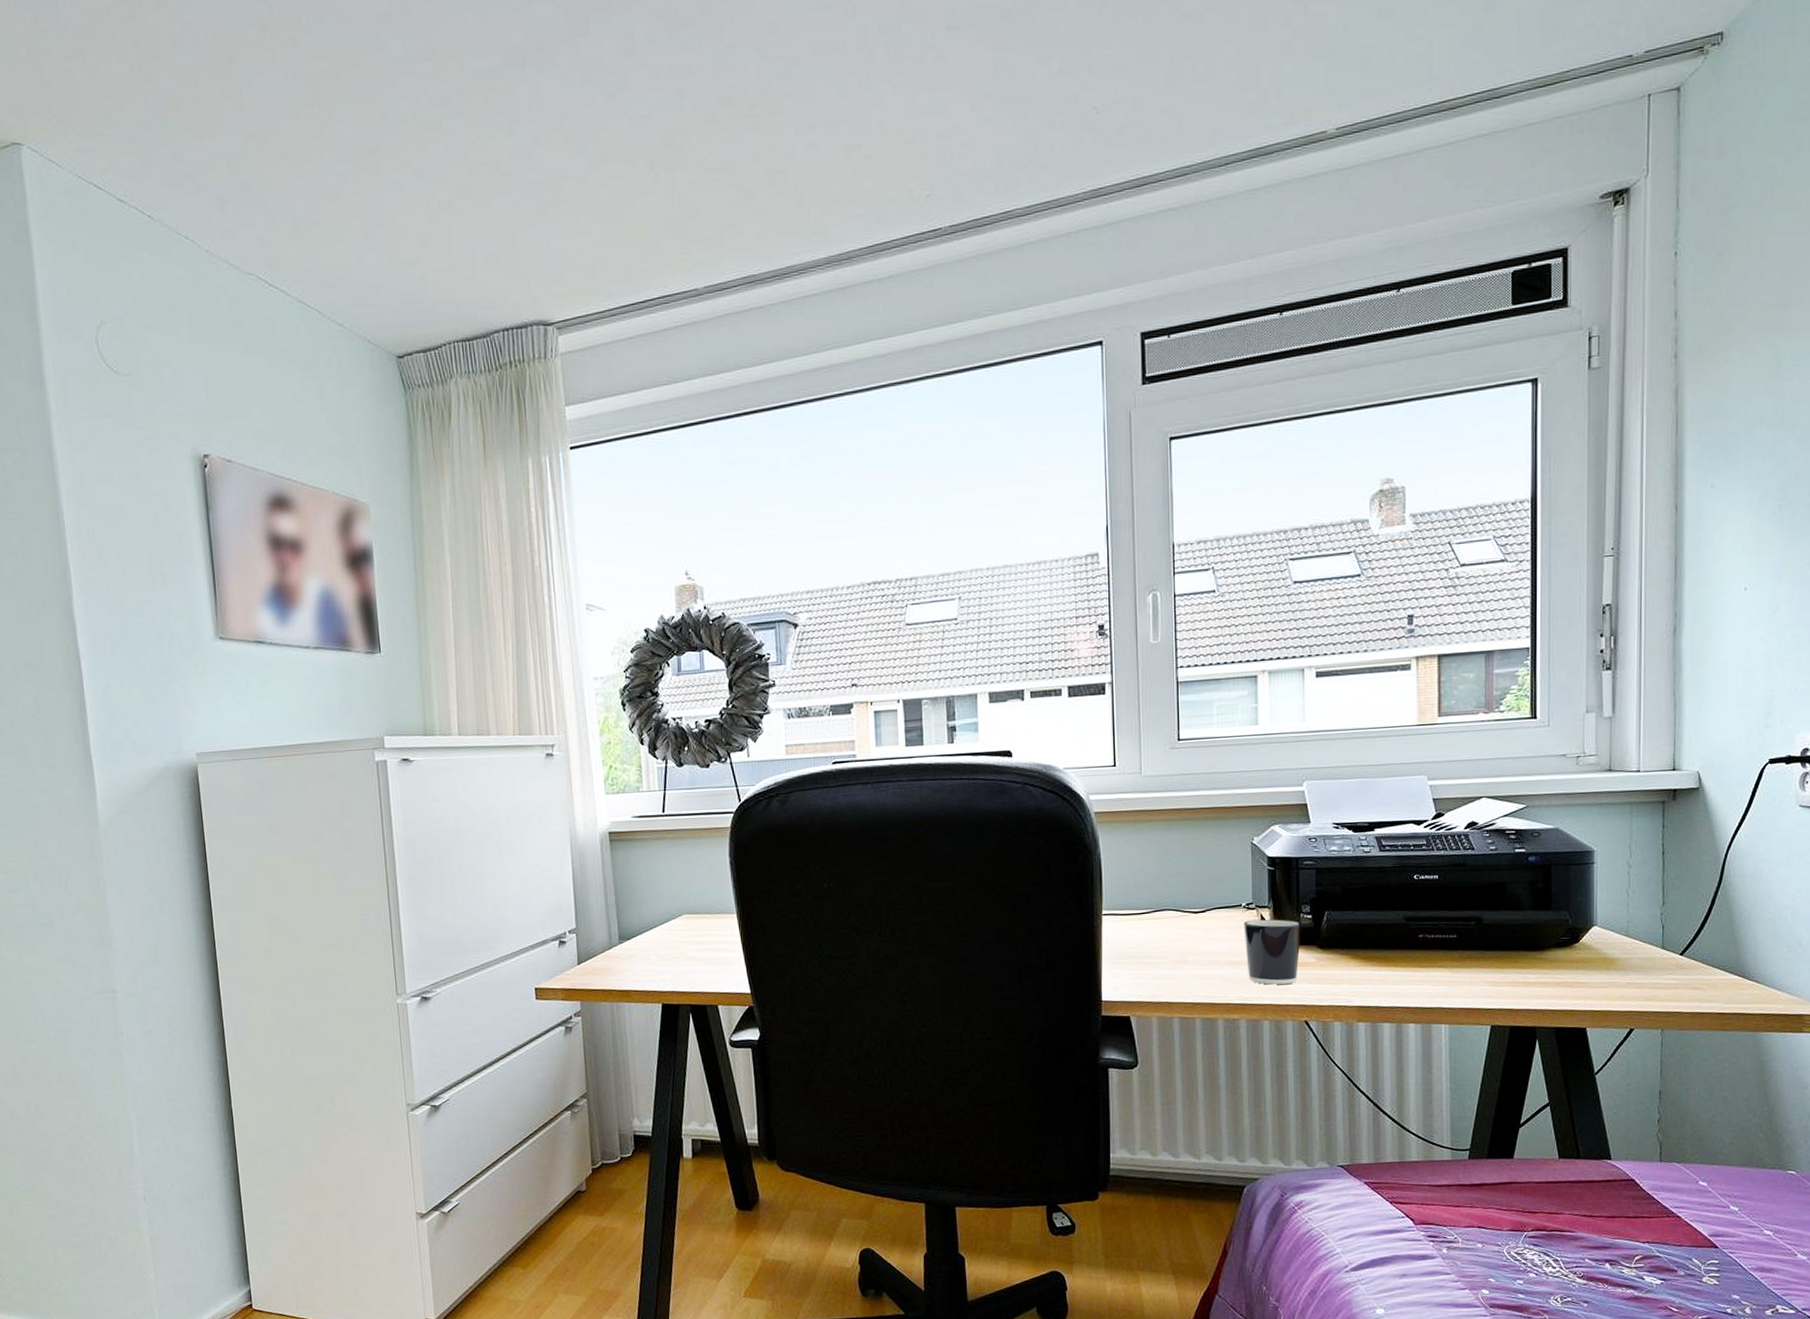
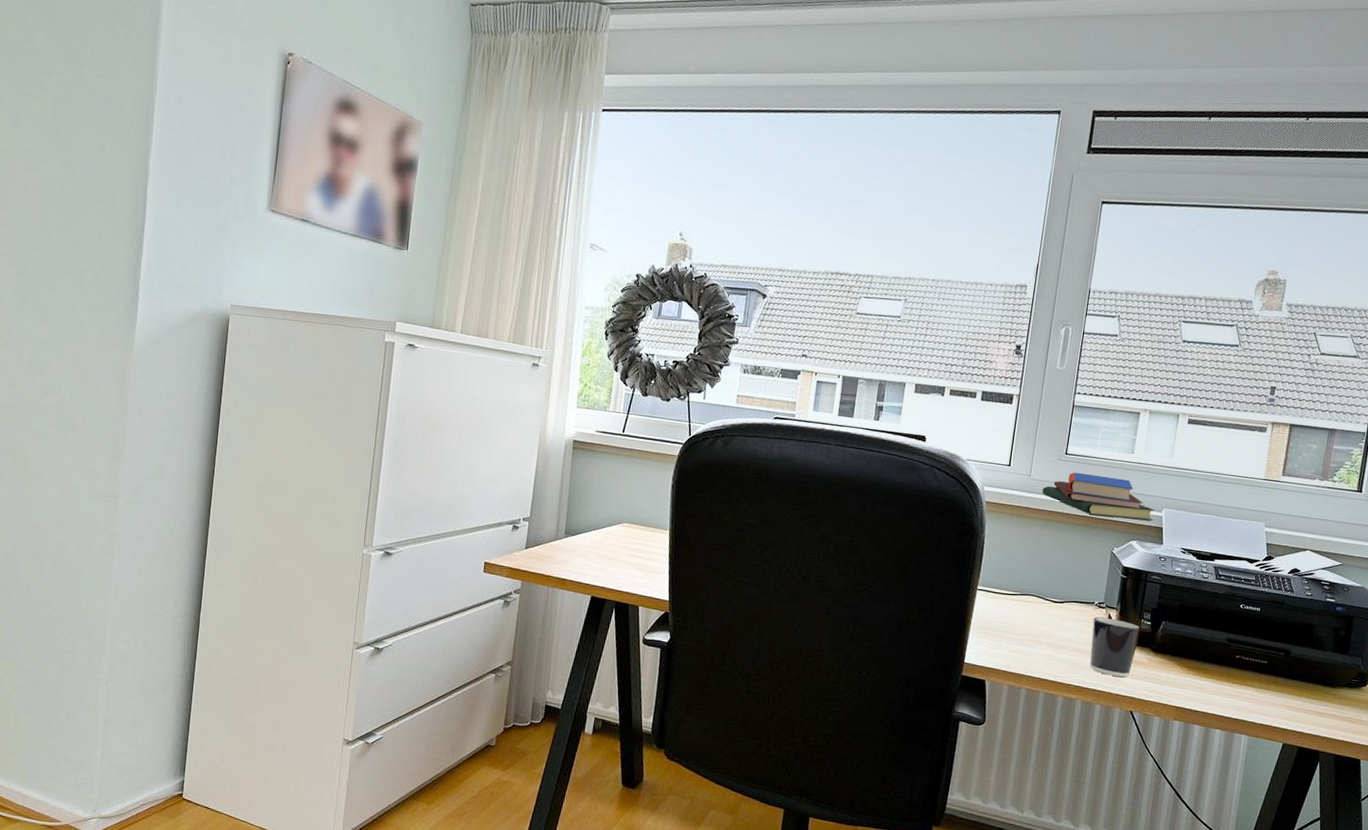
book: none [1158,755,1294,805] -> present [1042,472,1155,521]

